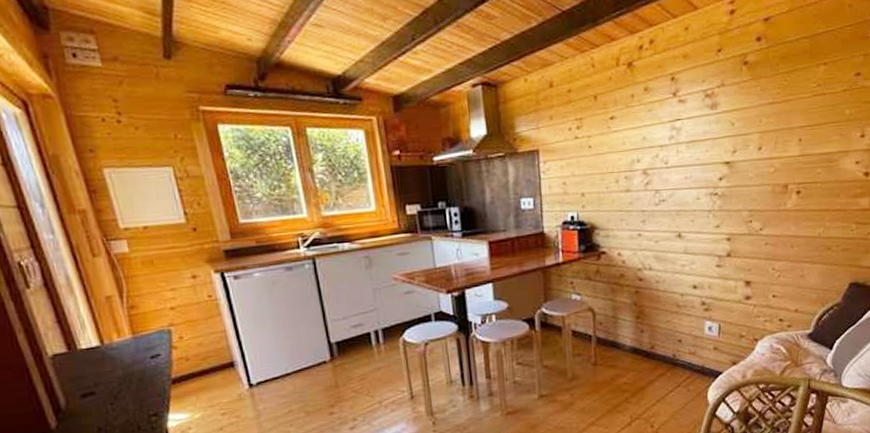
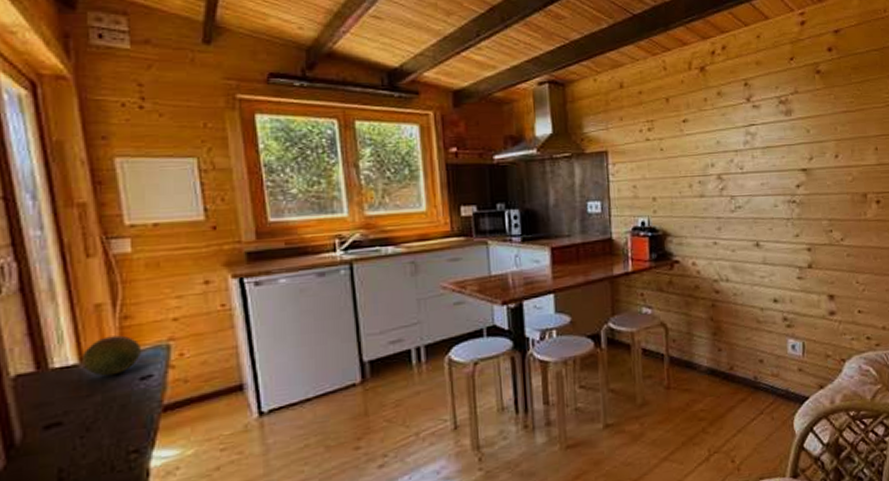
fruit: none [102,322,149,355] -> present [82,335,142,376]

